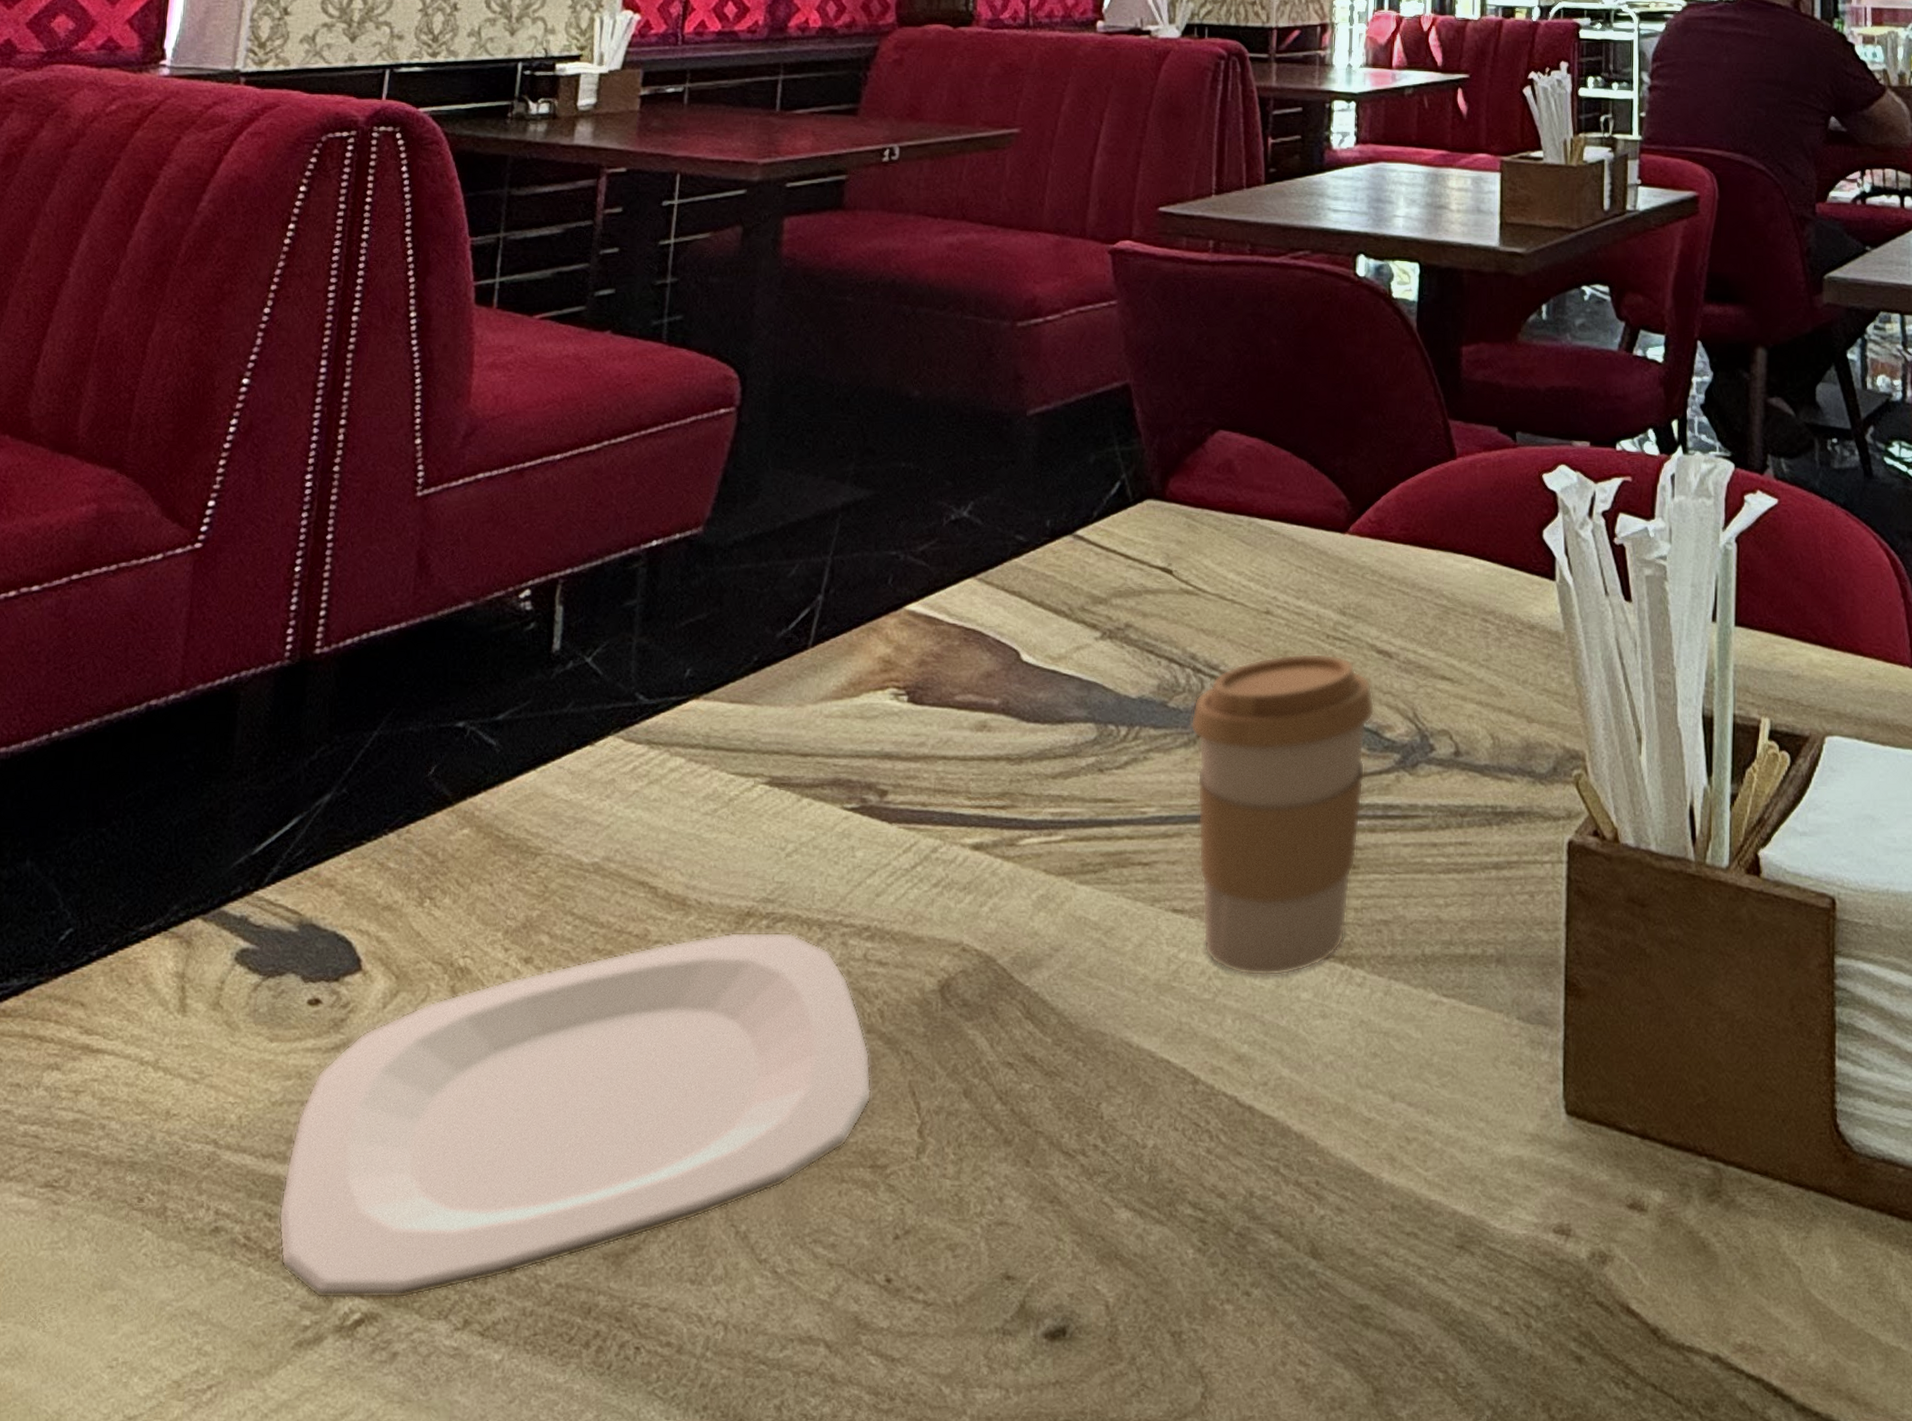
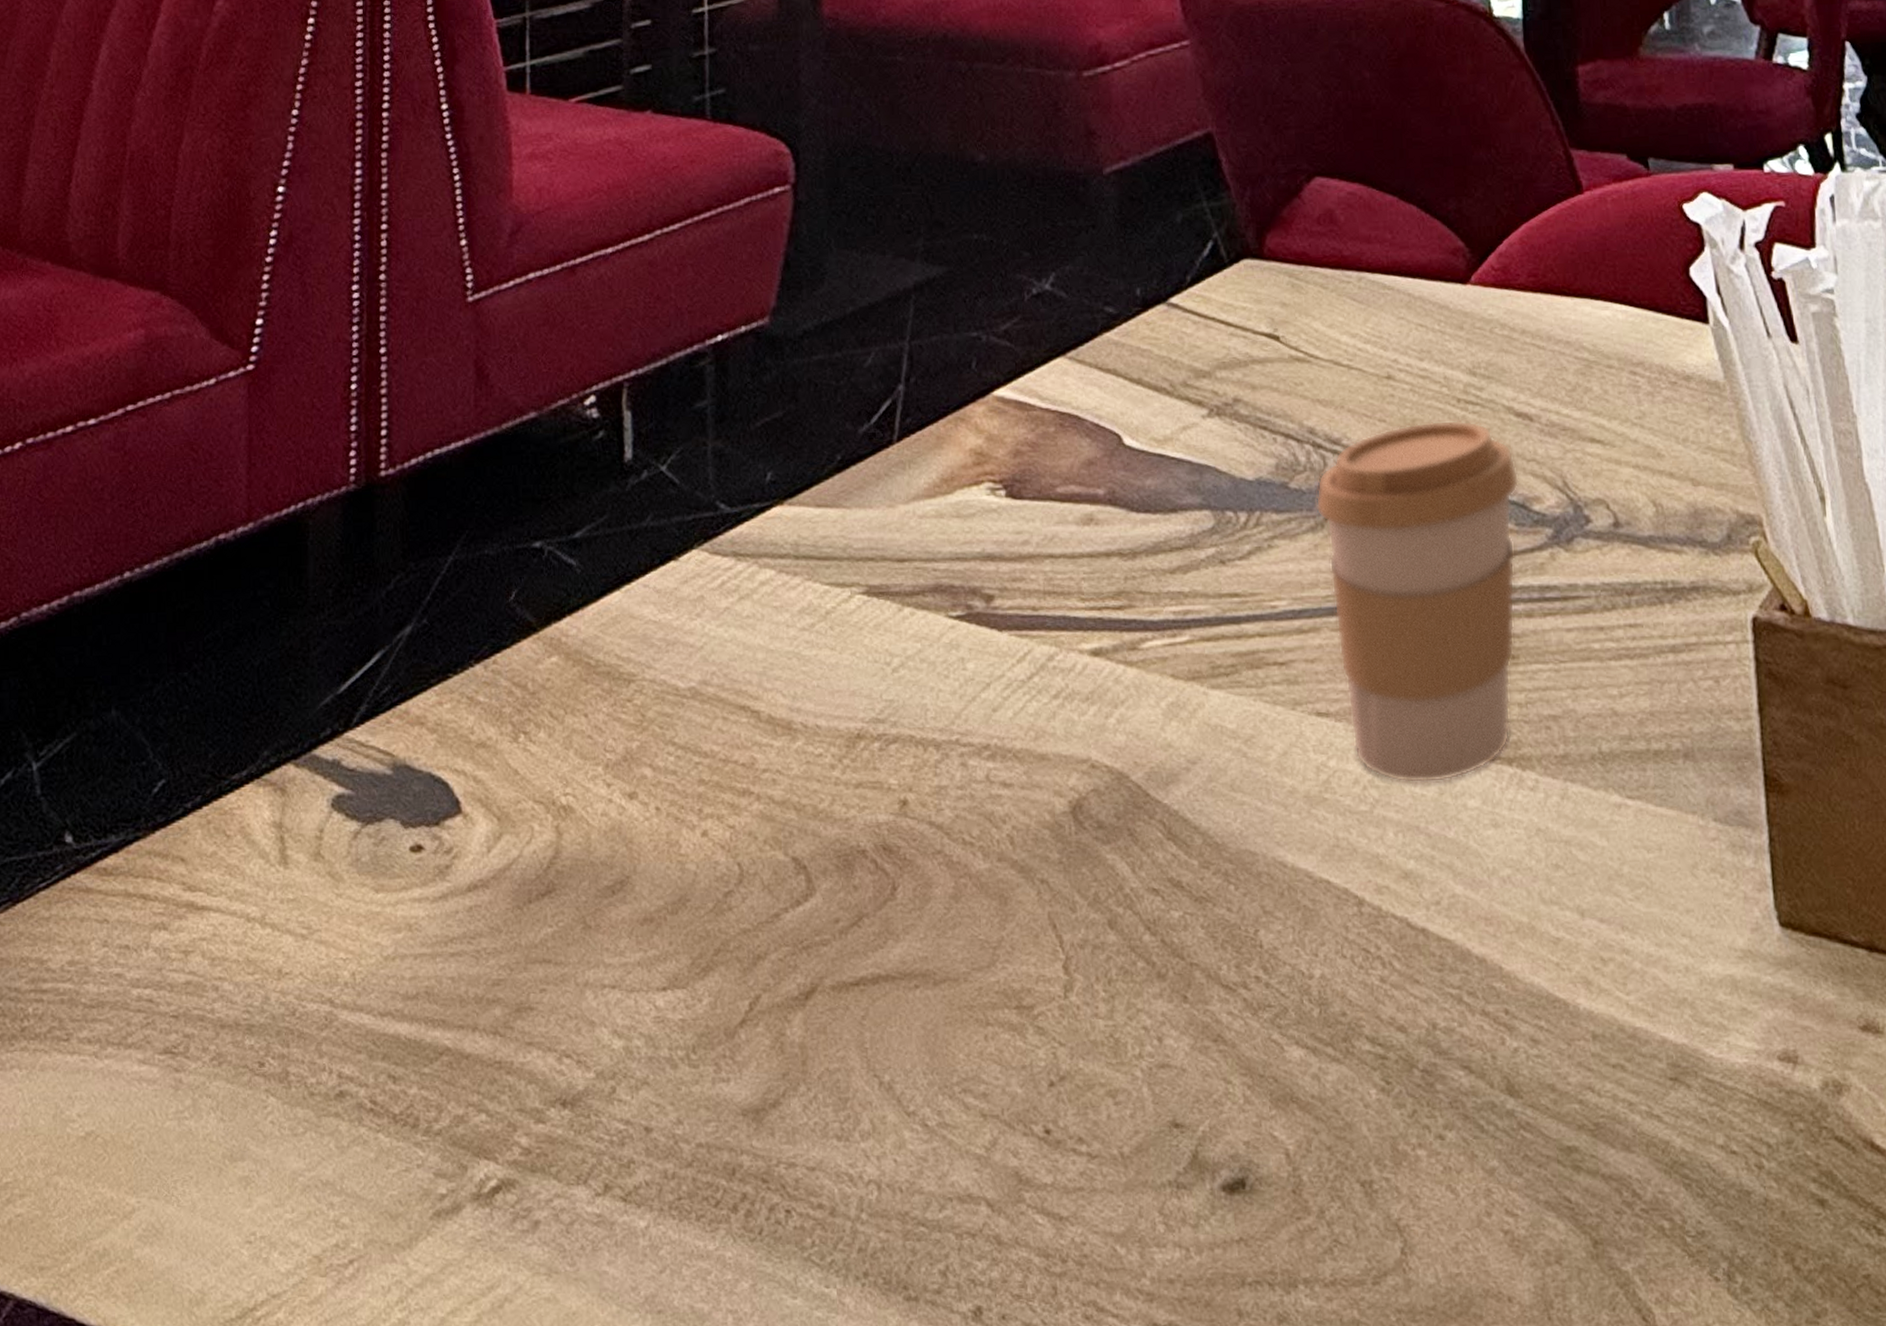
plate: present [278,932,872,1299] -> none [403,754,1010,1165]

